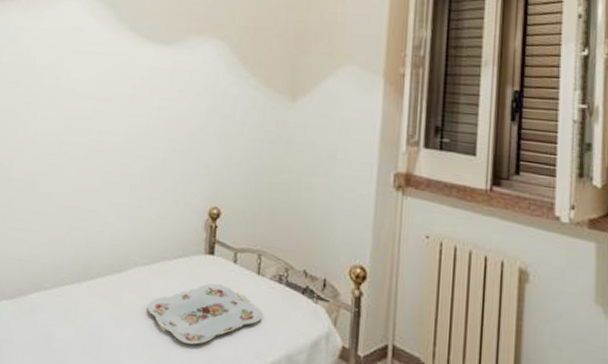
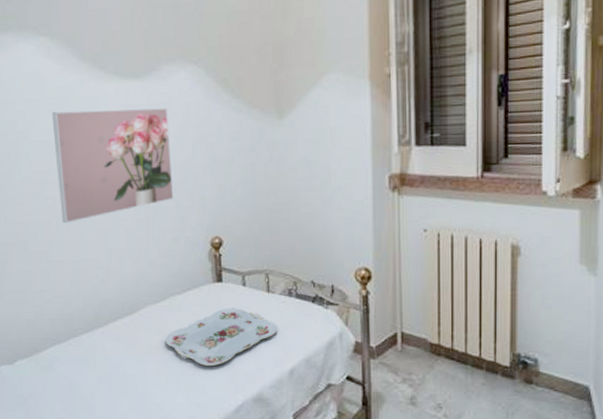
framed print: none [73,64,189,170] -> present [52,108,174,223]

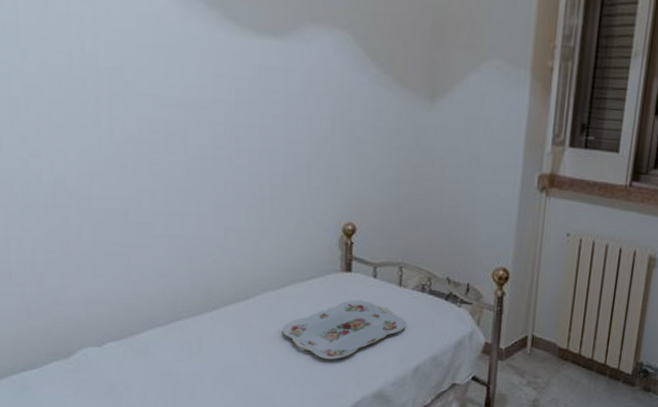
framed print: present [52,108,174,223] -> none [169,63,307,193]

